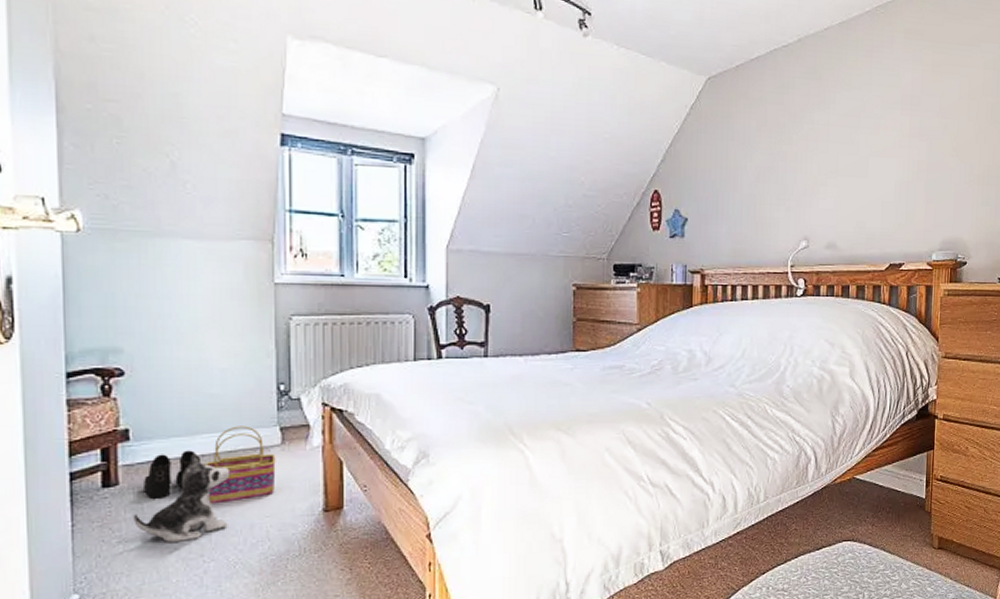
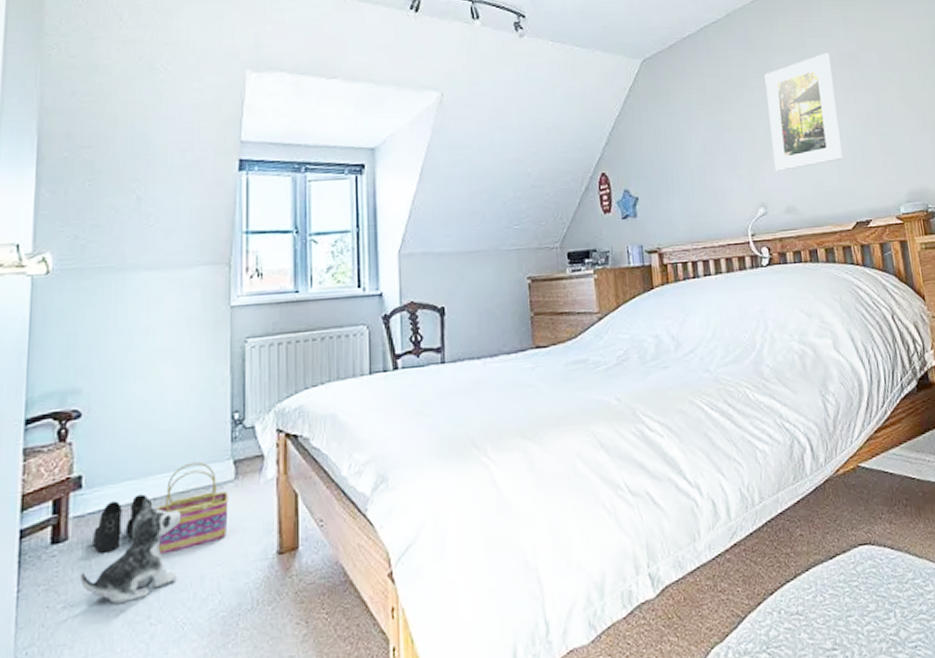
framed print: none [823,93,894,208] -> present [764,53,843,171]

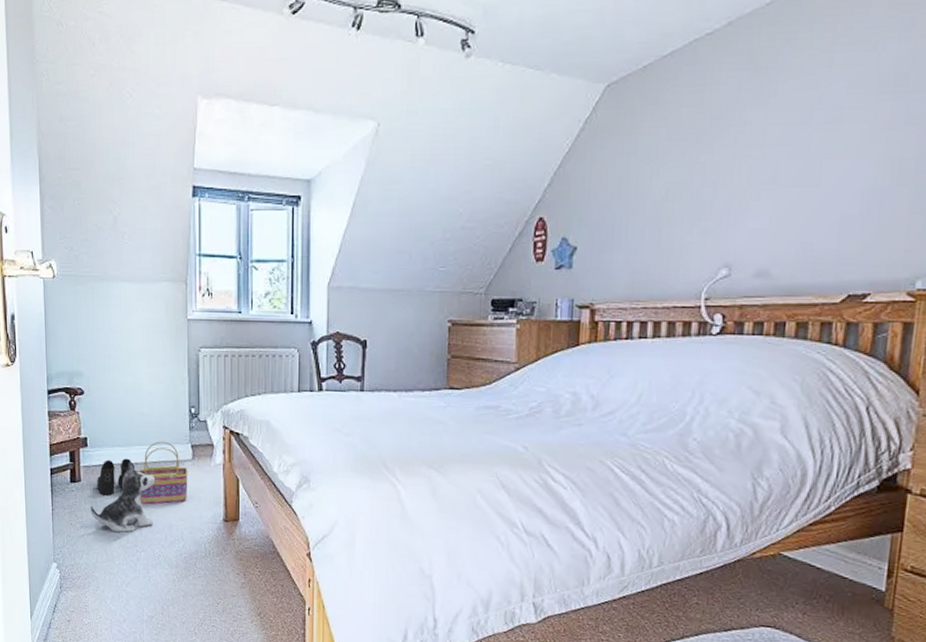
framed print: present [764,53,843,171] -> none [752,73,867,227]

